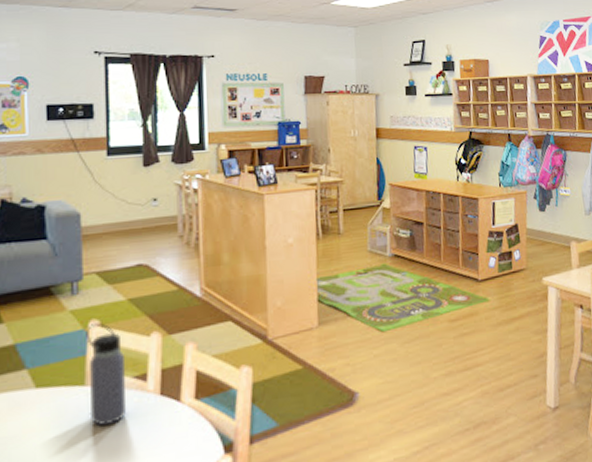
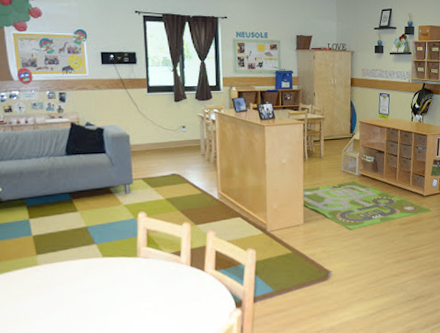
water bottle: present [86,323,126,426] -> none [136,214,166,285]

